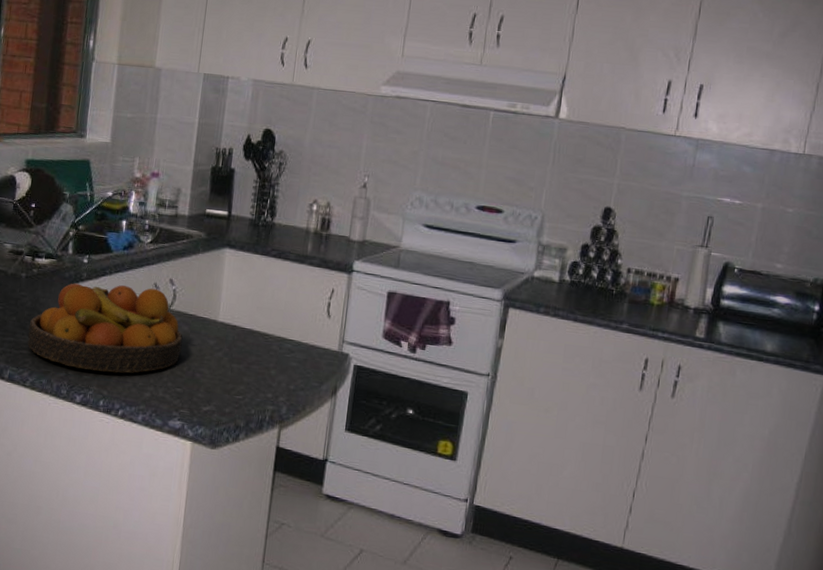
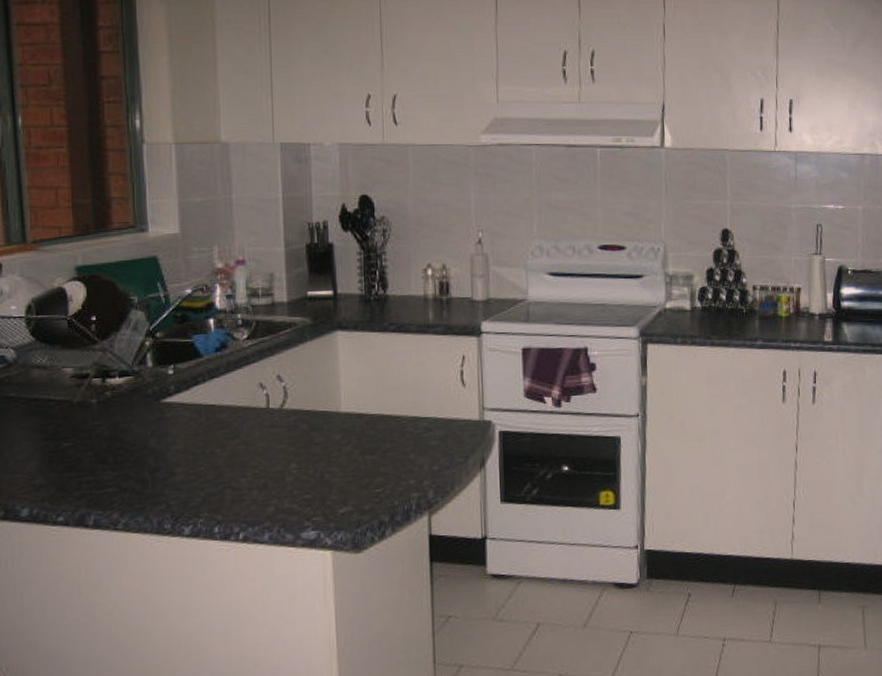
fruit bowl: present [27,283,183,373] -> none [110,389,303,496]

